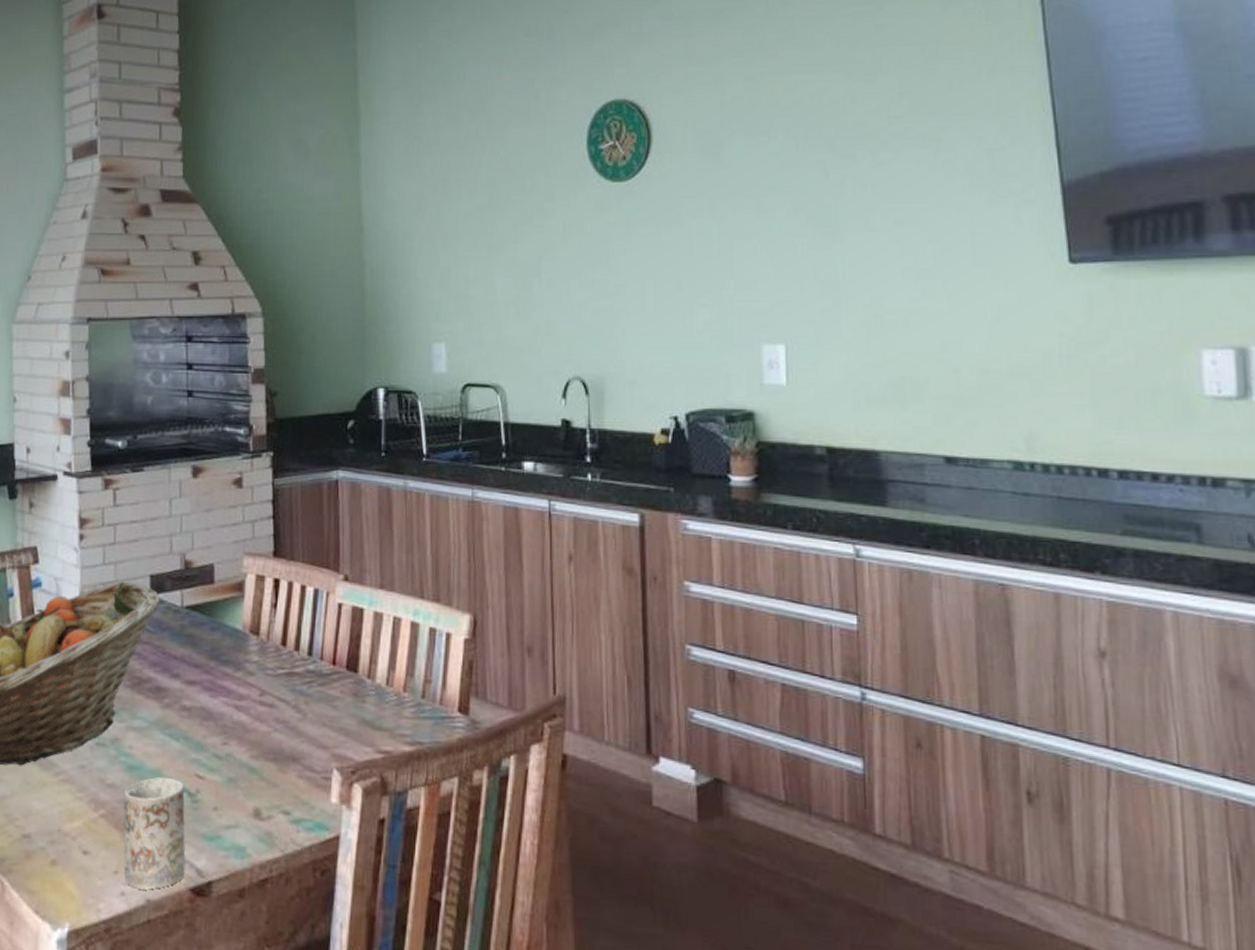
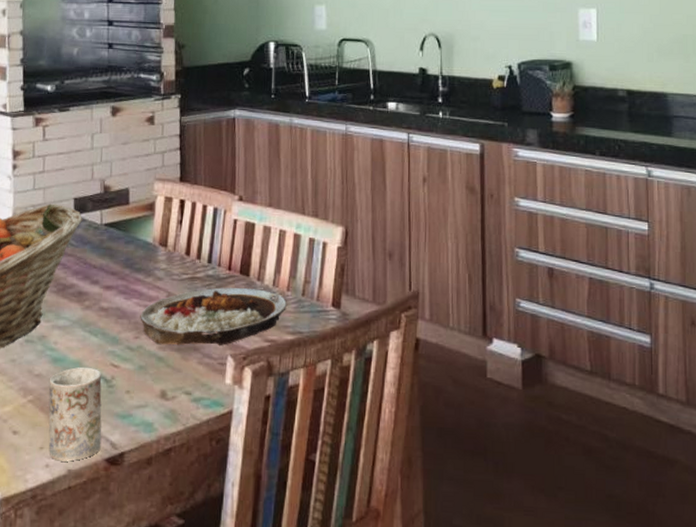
plate: none [228,685,403,756] -> present [140,287,287,346]

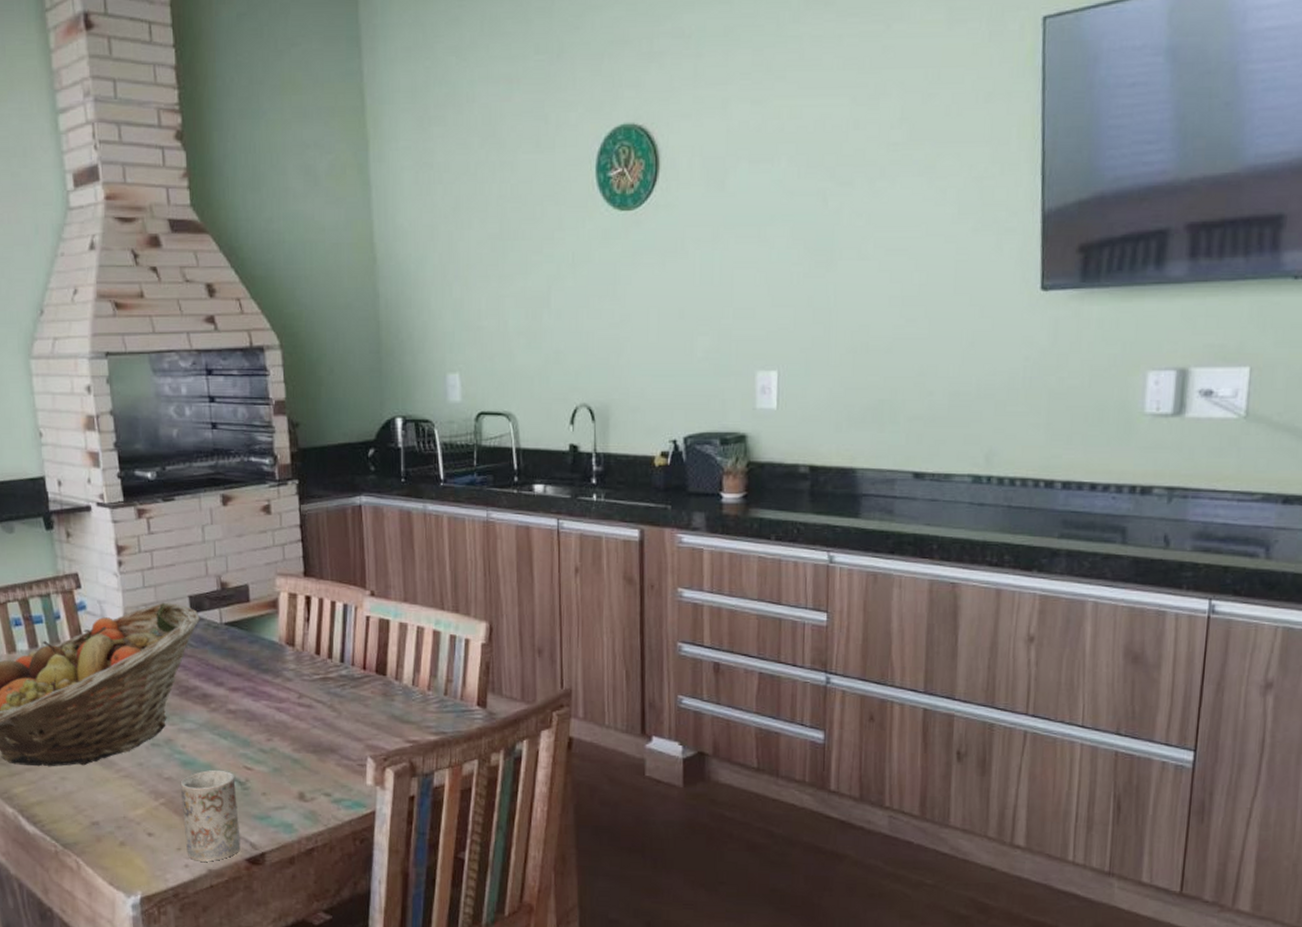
plate: present [140,287,287,346] -> none [271,687,428,747]

